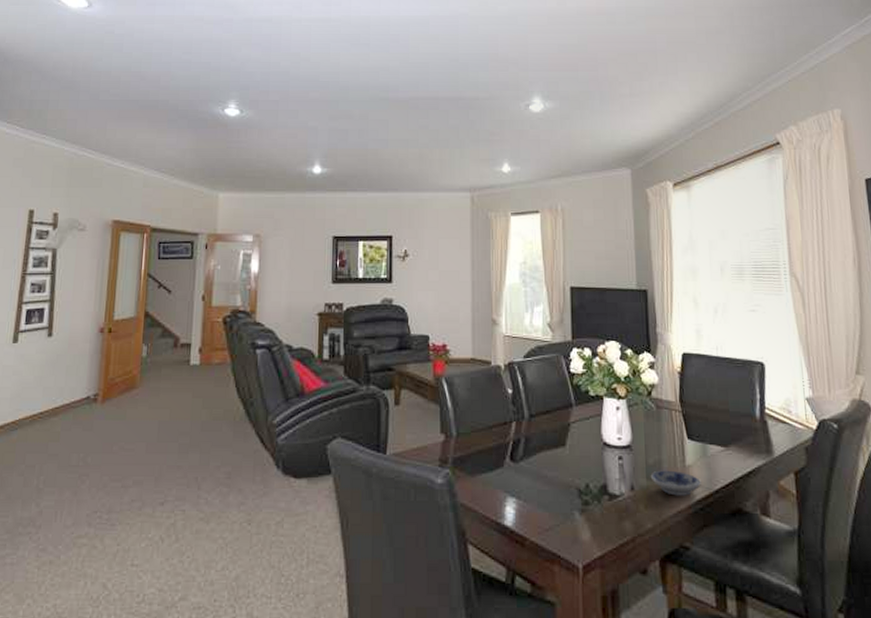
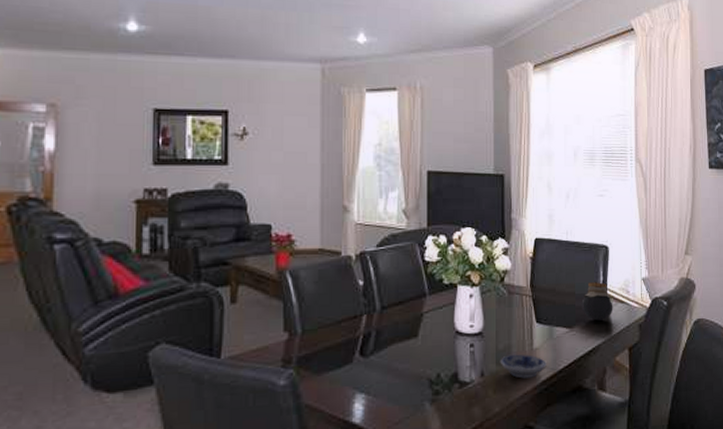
jar: none [737,400,774,441] -> present [581,282,613,321]

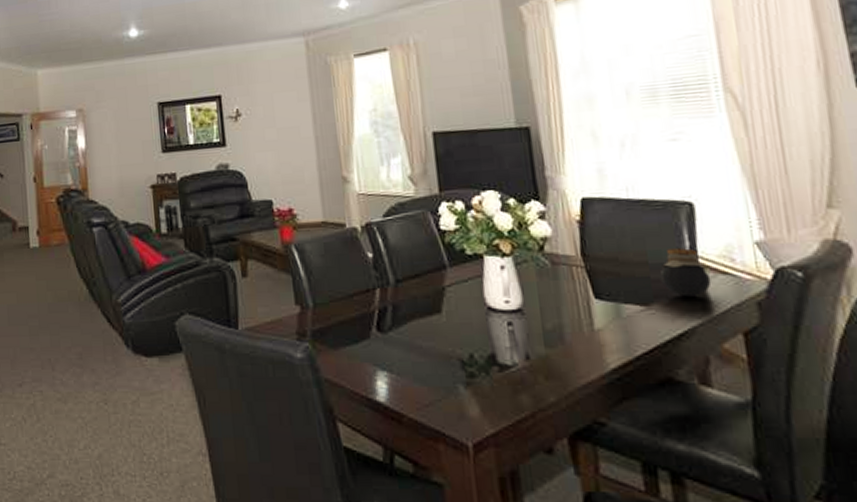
bowl: present [500,354,547,379] -> none [549,335,616,365]

